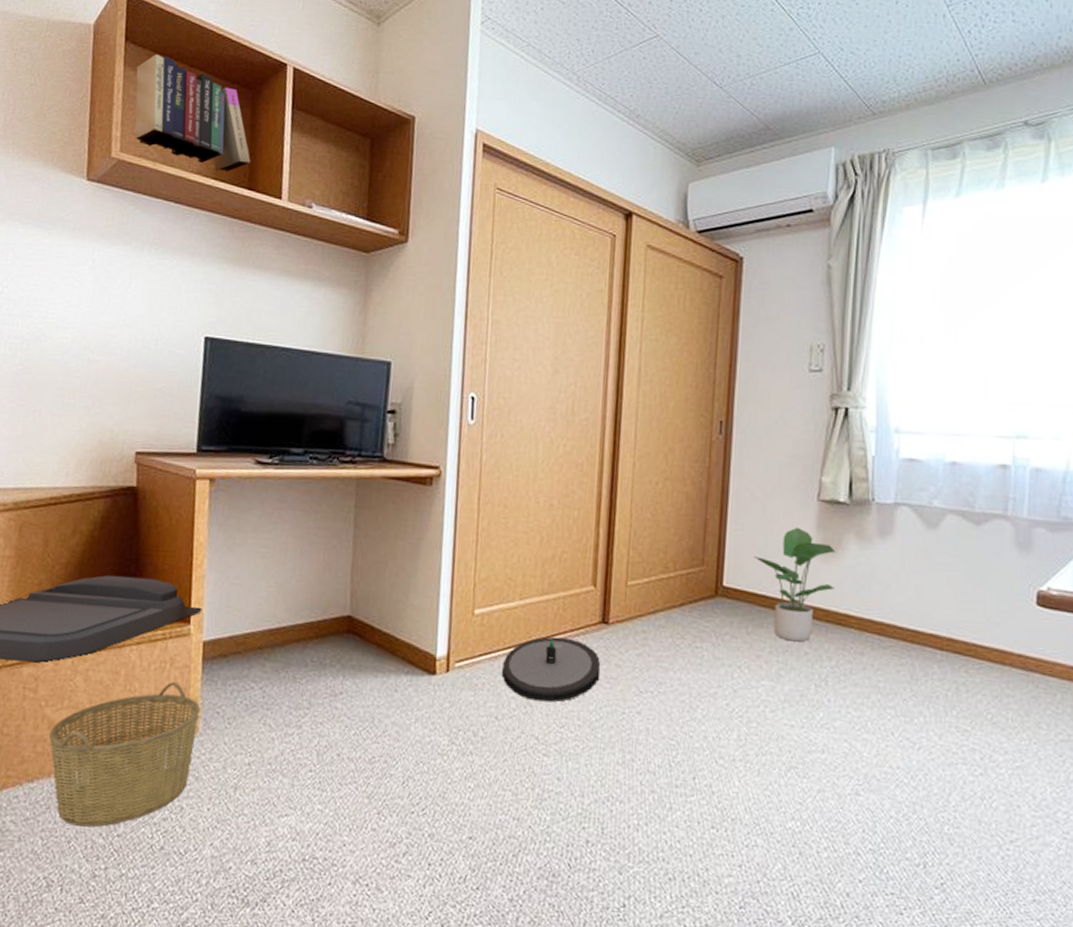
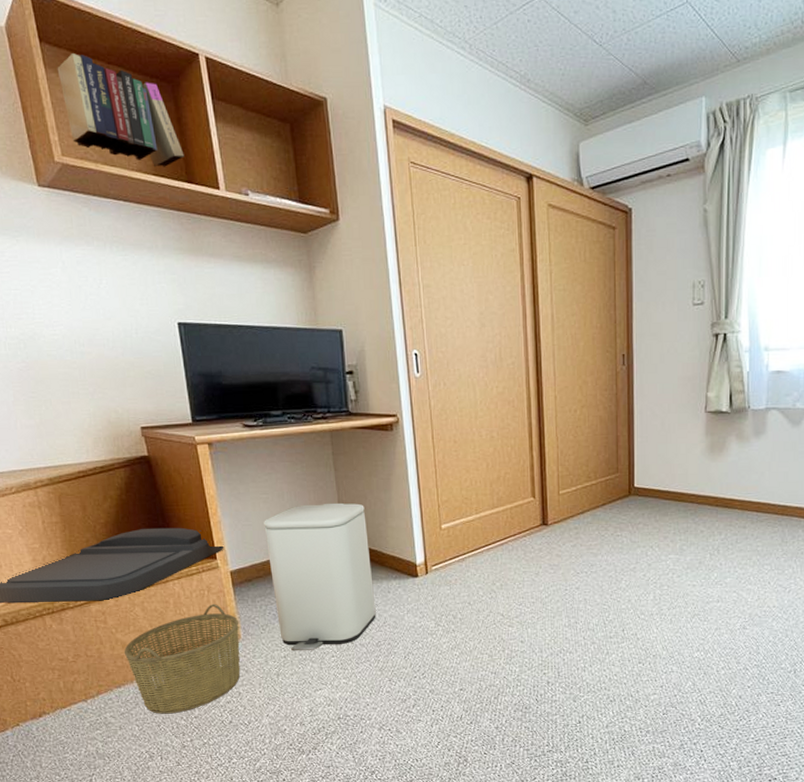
pedal bin: none [249,565,383,761] -> present [264,502,376,652]
robot vacuum: present [501,636,601,702] -> none [468,539,546,588]
potted plant: present [753,526,835,642] -> none [657,435,722,524]

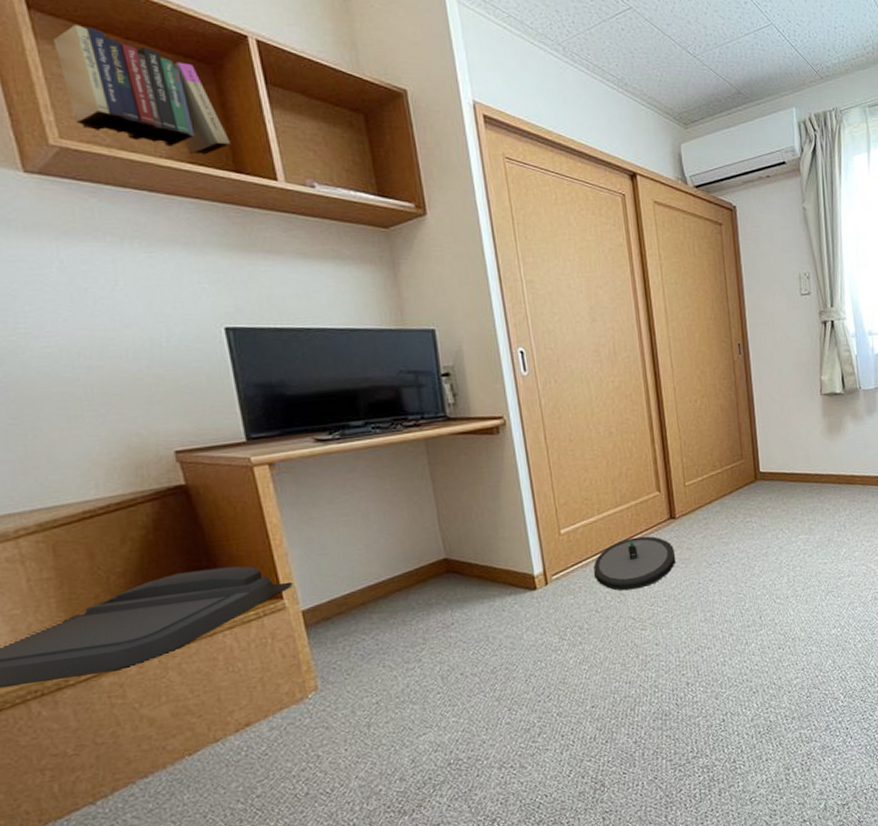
basket: present [124,604,241,714] -> none [152,652,319,802]
pedal bin: present [264,502,376,652] -> none [344,516,490,695]
robot vacuum: none [468,539,546,588] -> present [593,536,676,591]

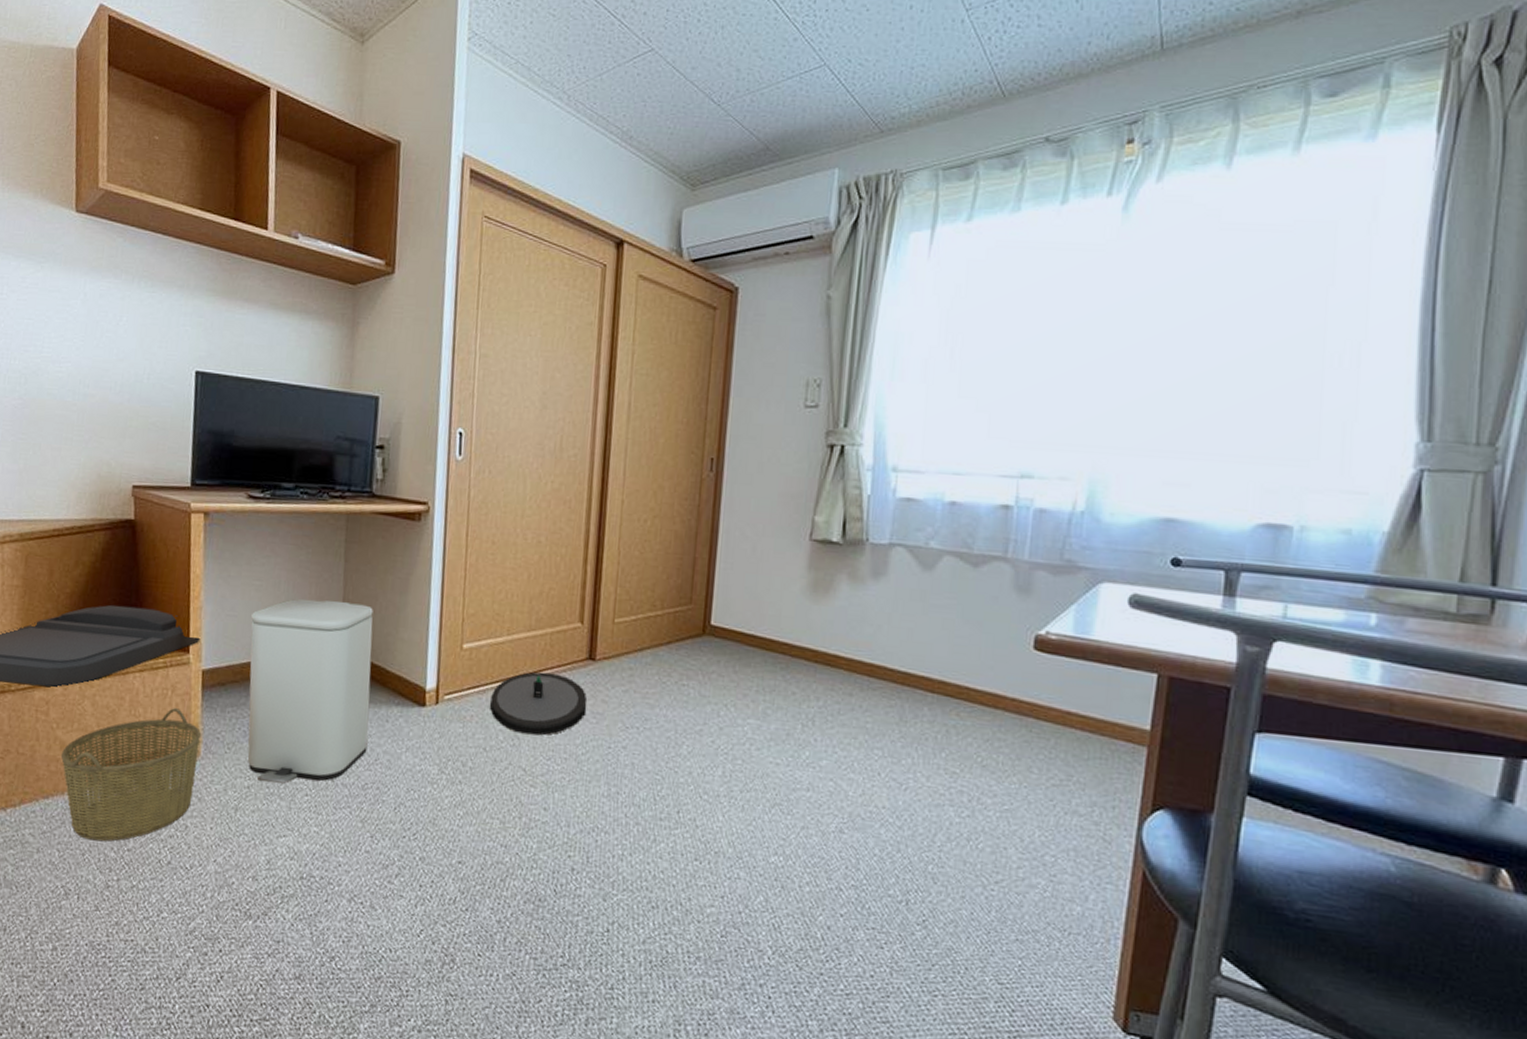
books: present [53,24,231,155] -> none [120,78,236,202]
basket: none [152,652,319,802] -> present [60,708,202,842]
pedal bin: none [344,516,490,695] -> present [247,598,373,785]

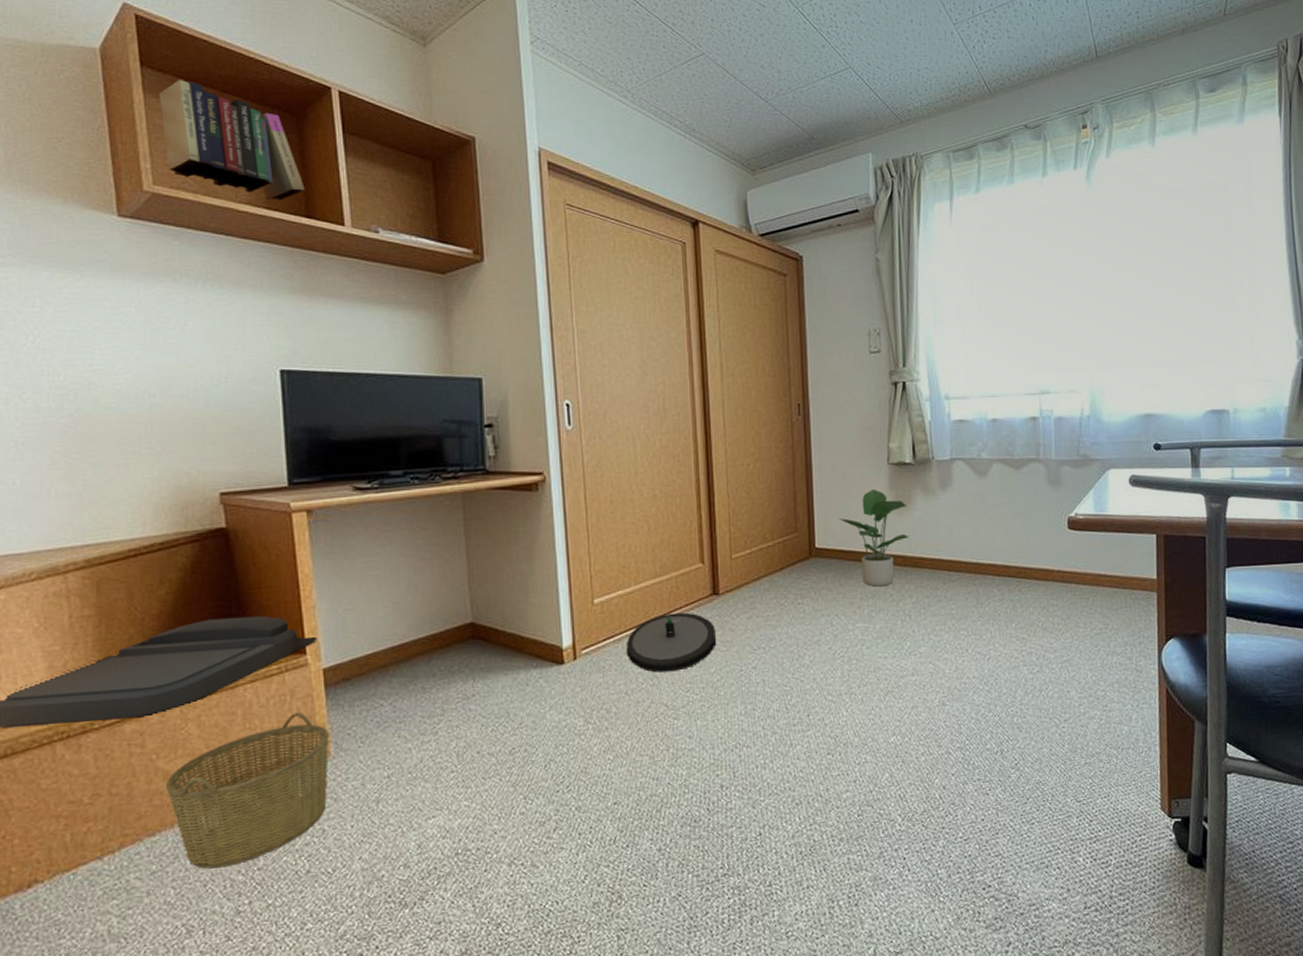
books: none [120,78,236,202] -> present [158,78,305,201]
pedal bin: present [247,598,373,785] -> none [372,577,510,769]
potted plant: none [742,566,826,682] -> present [839,488,909,587]

